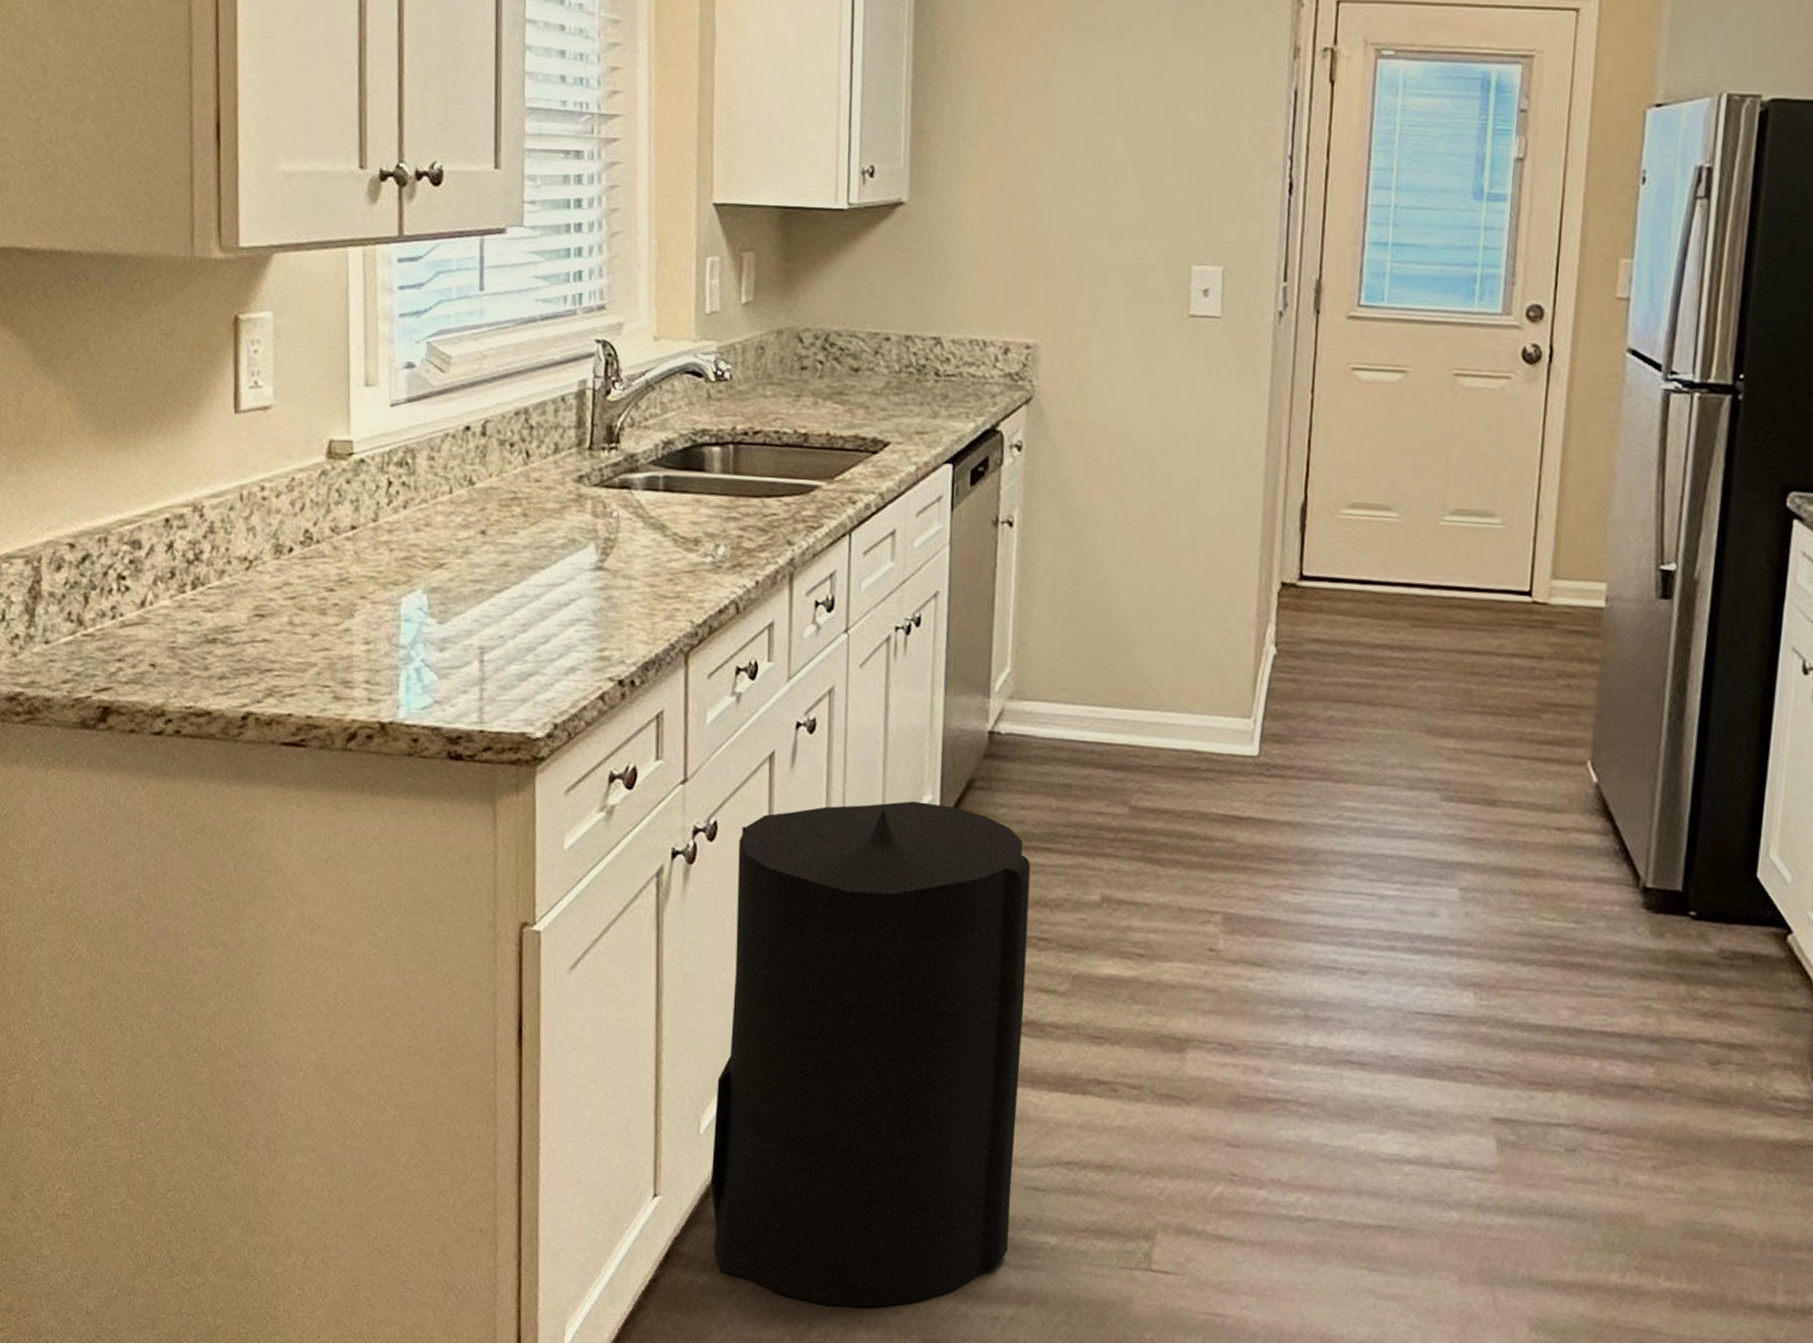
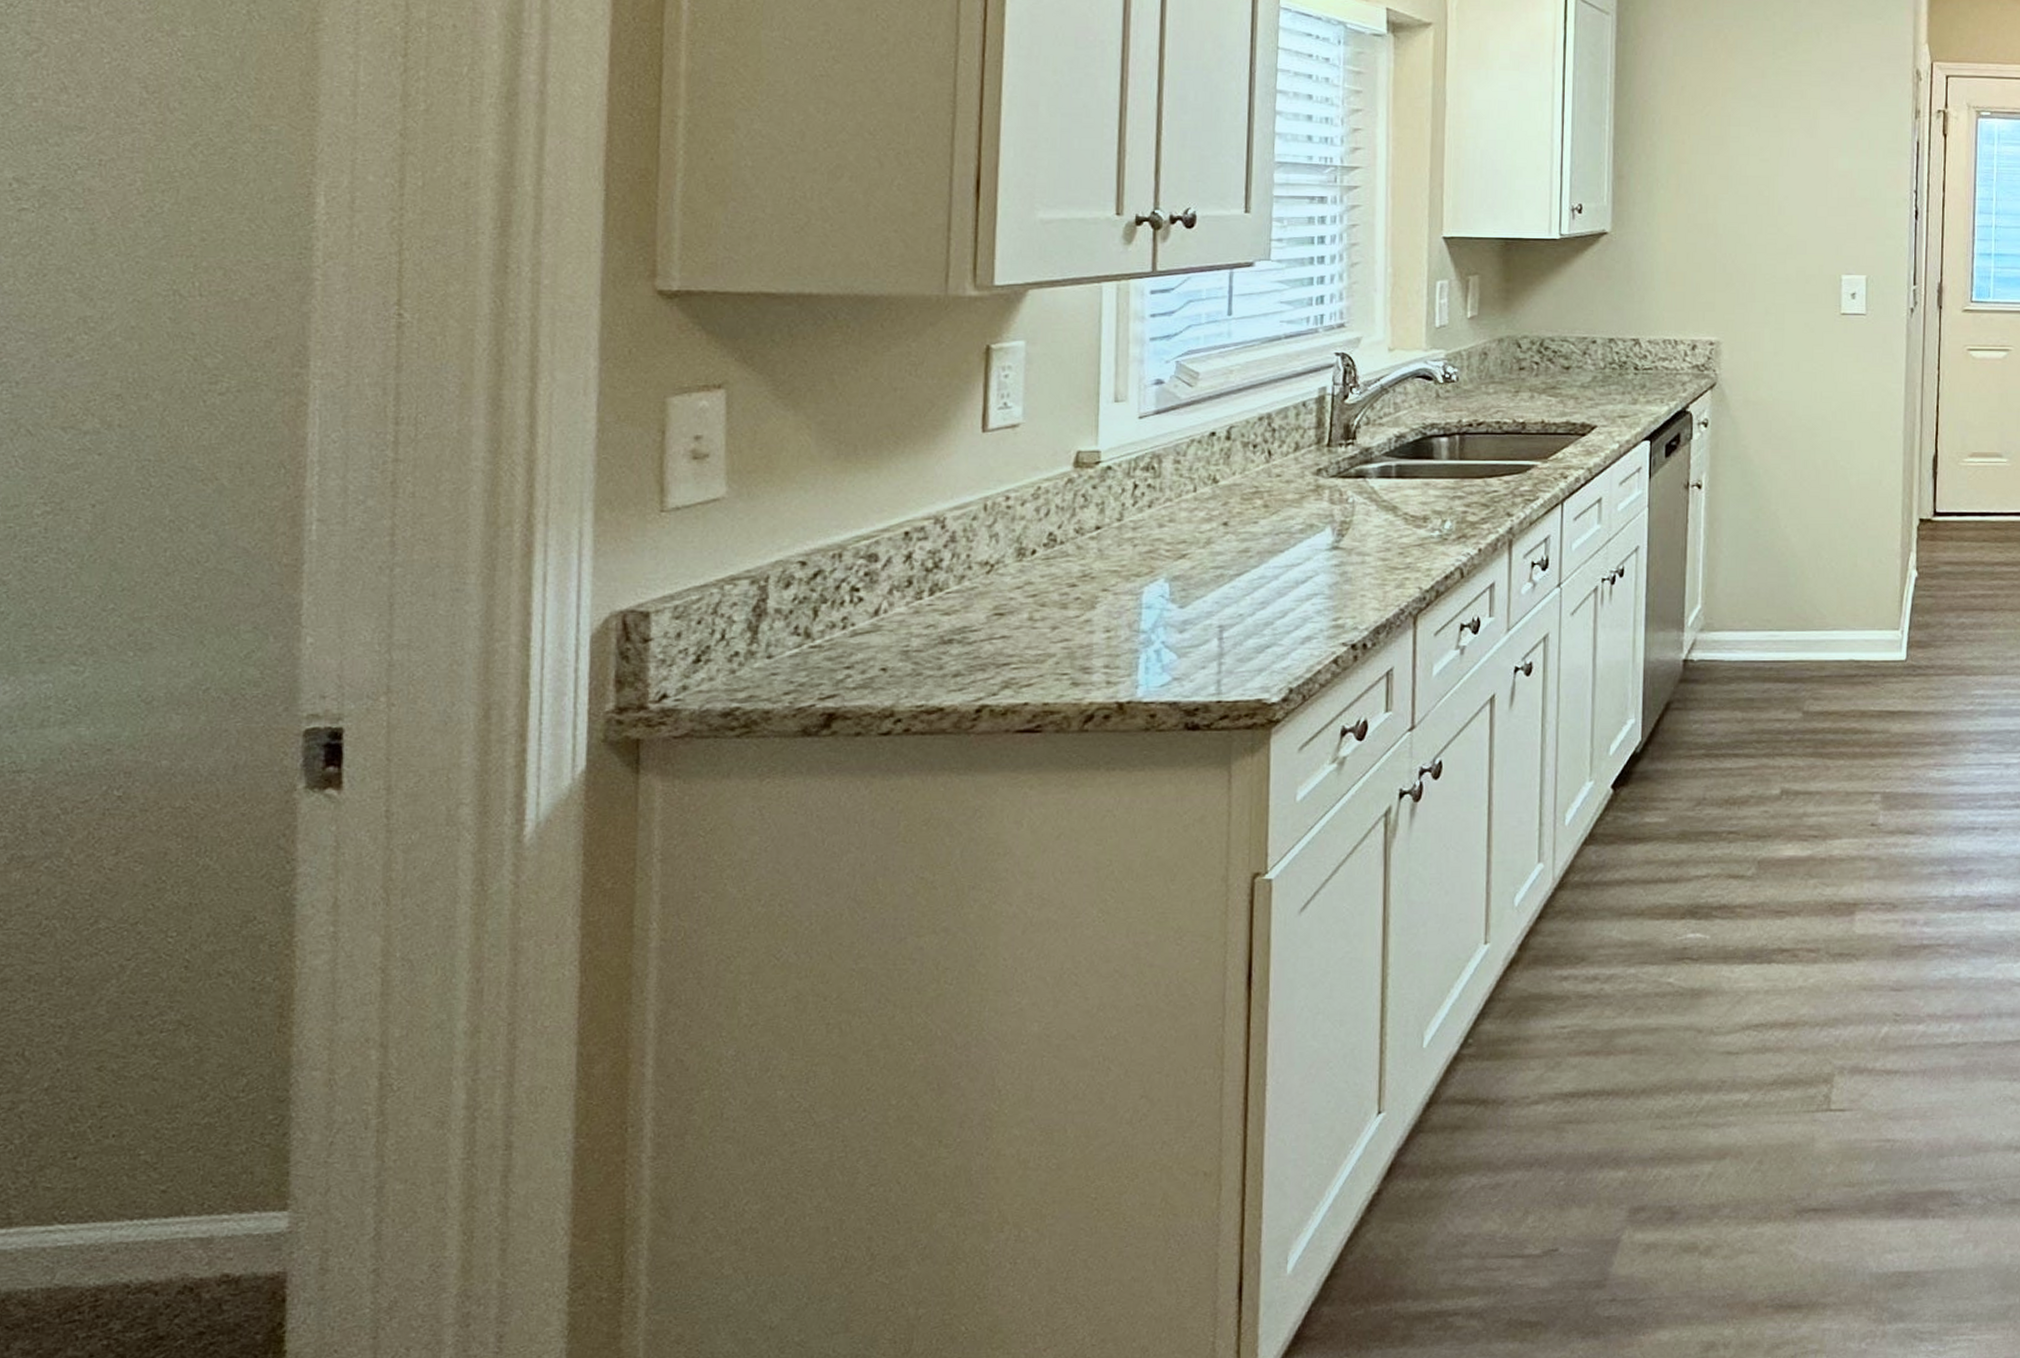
trash can: present [710,801,1031,1308] -> none [1433,725,1721,1190]

